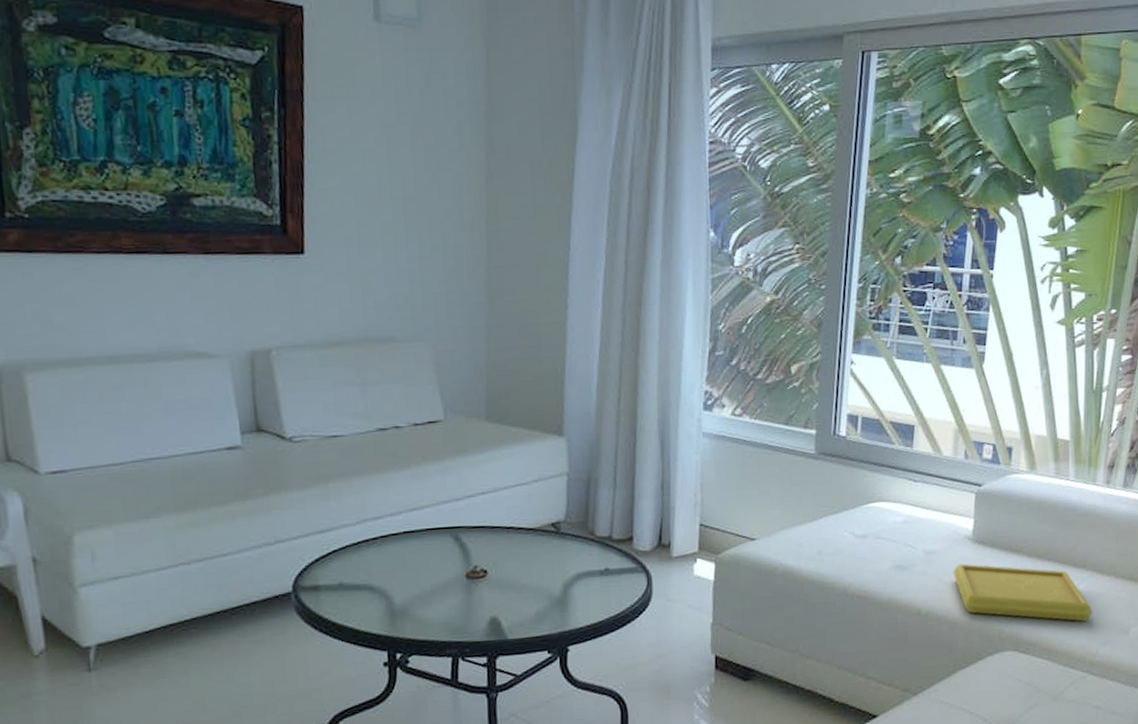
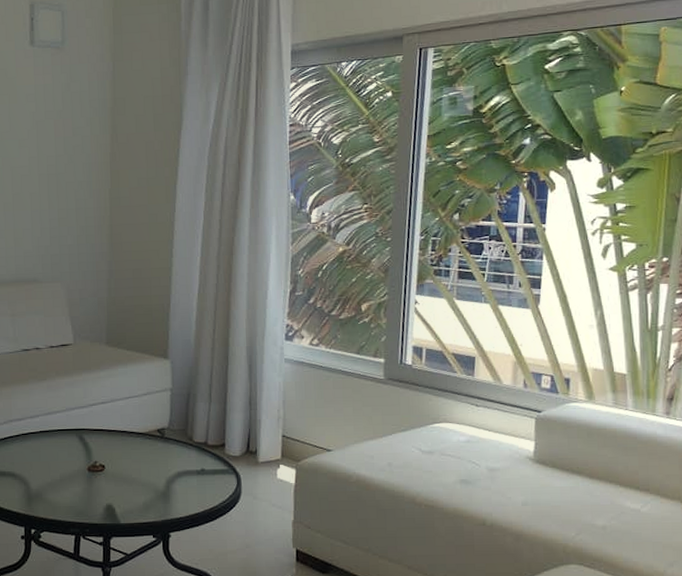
serving tray: present [953,563,1093,622] -> none [516,481,658,542]

